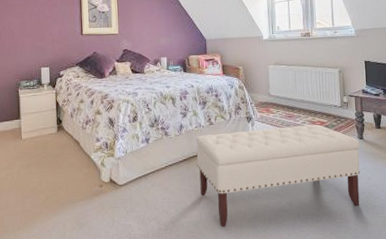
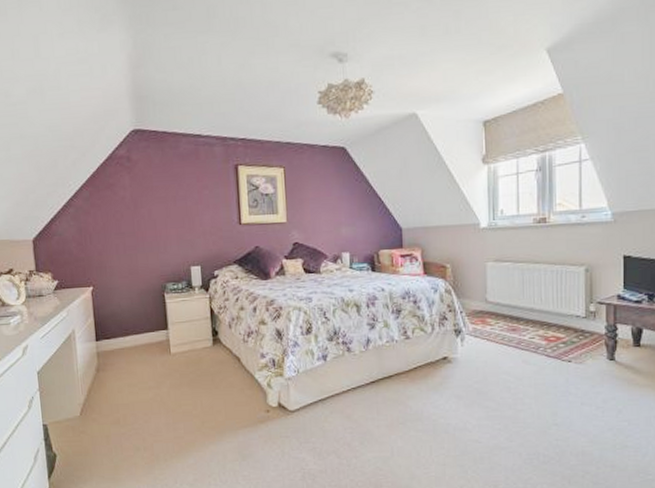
bench: present [195,124,360,227] -> none [386,339,610,465]

